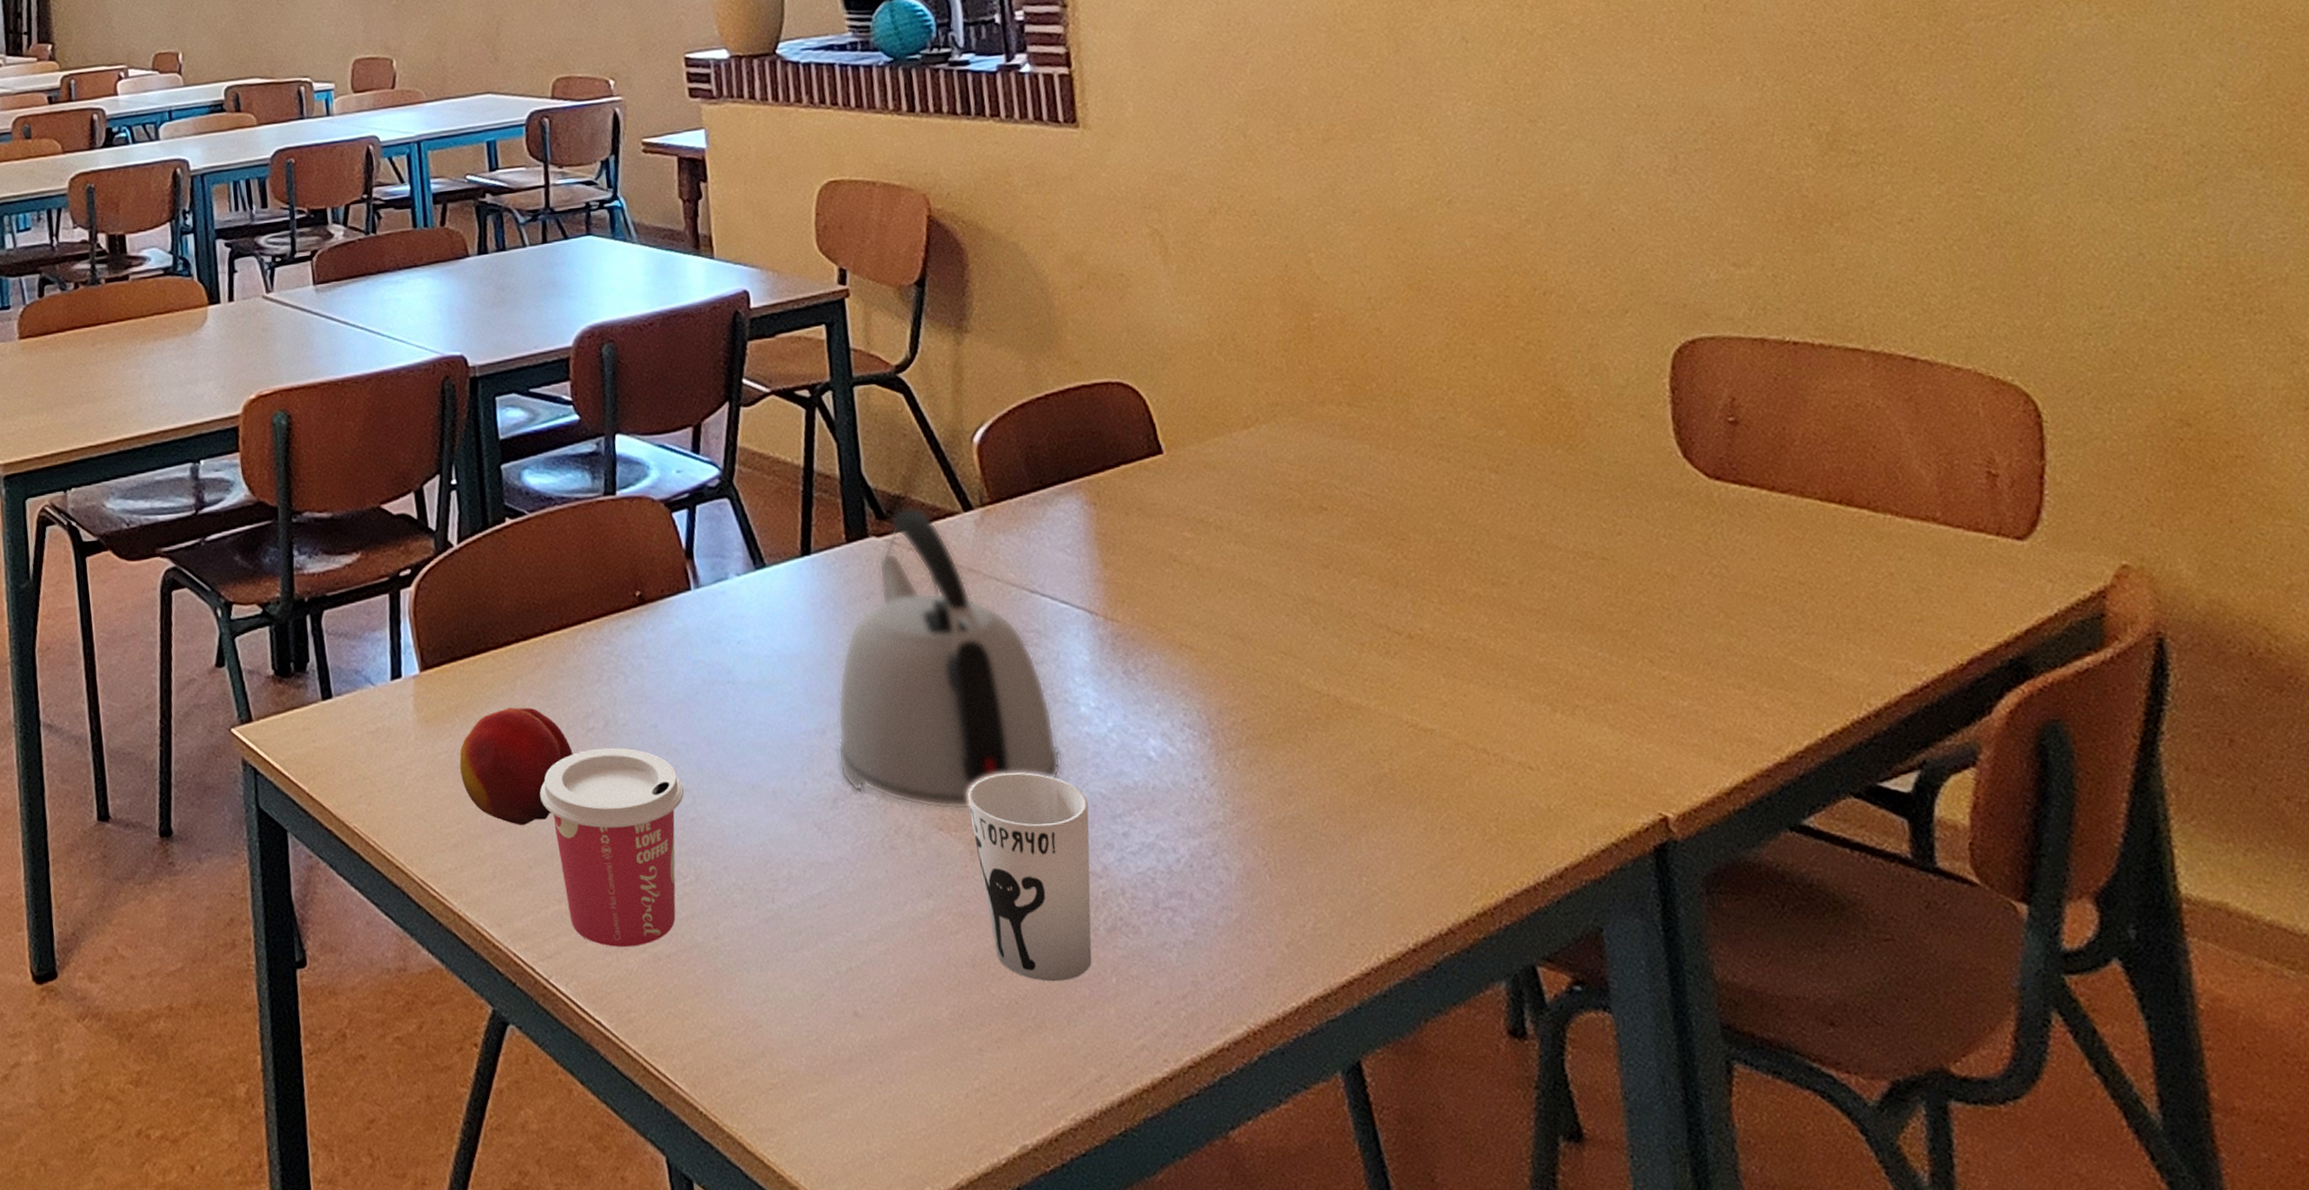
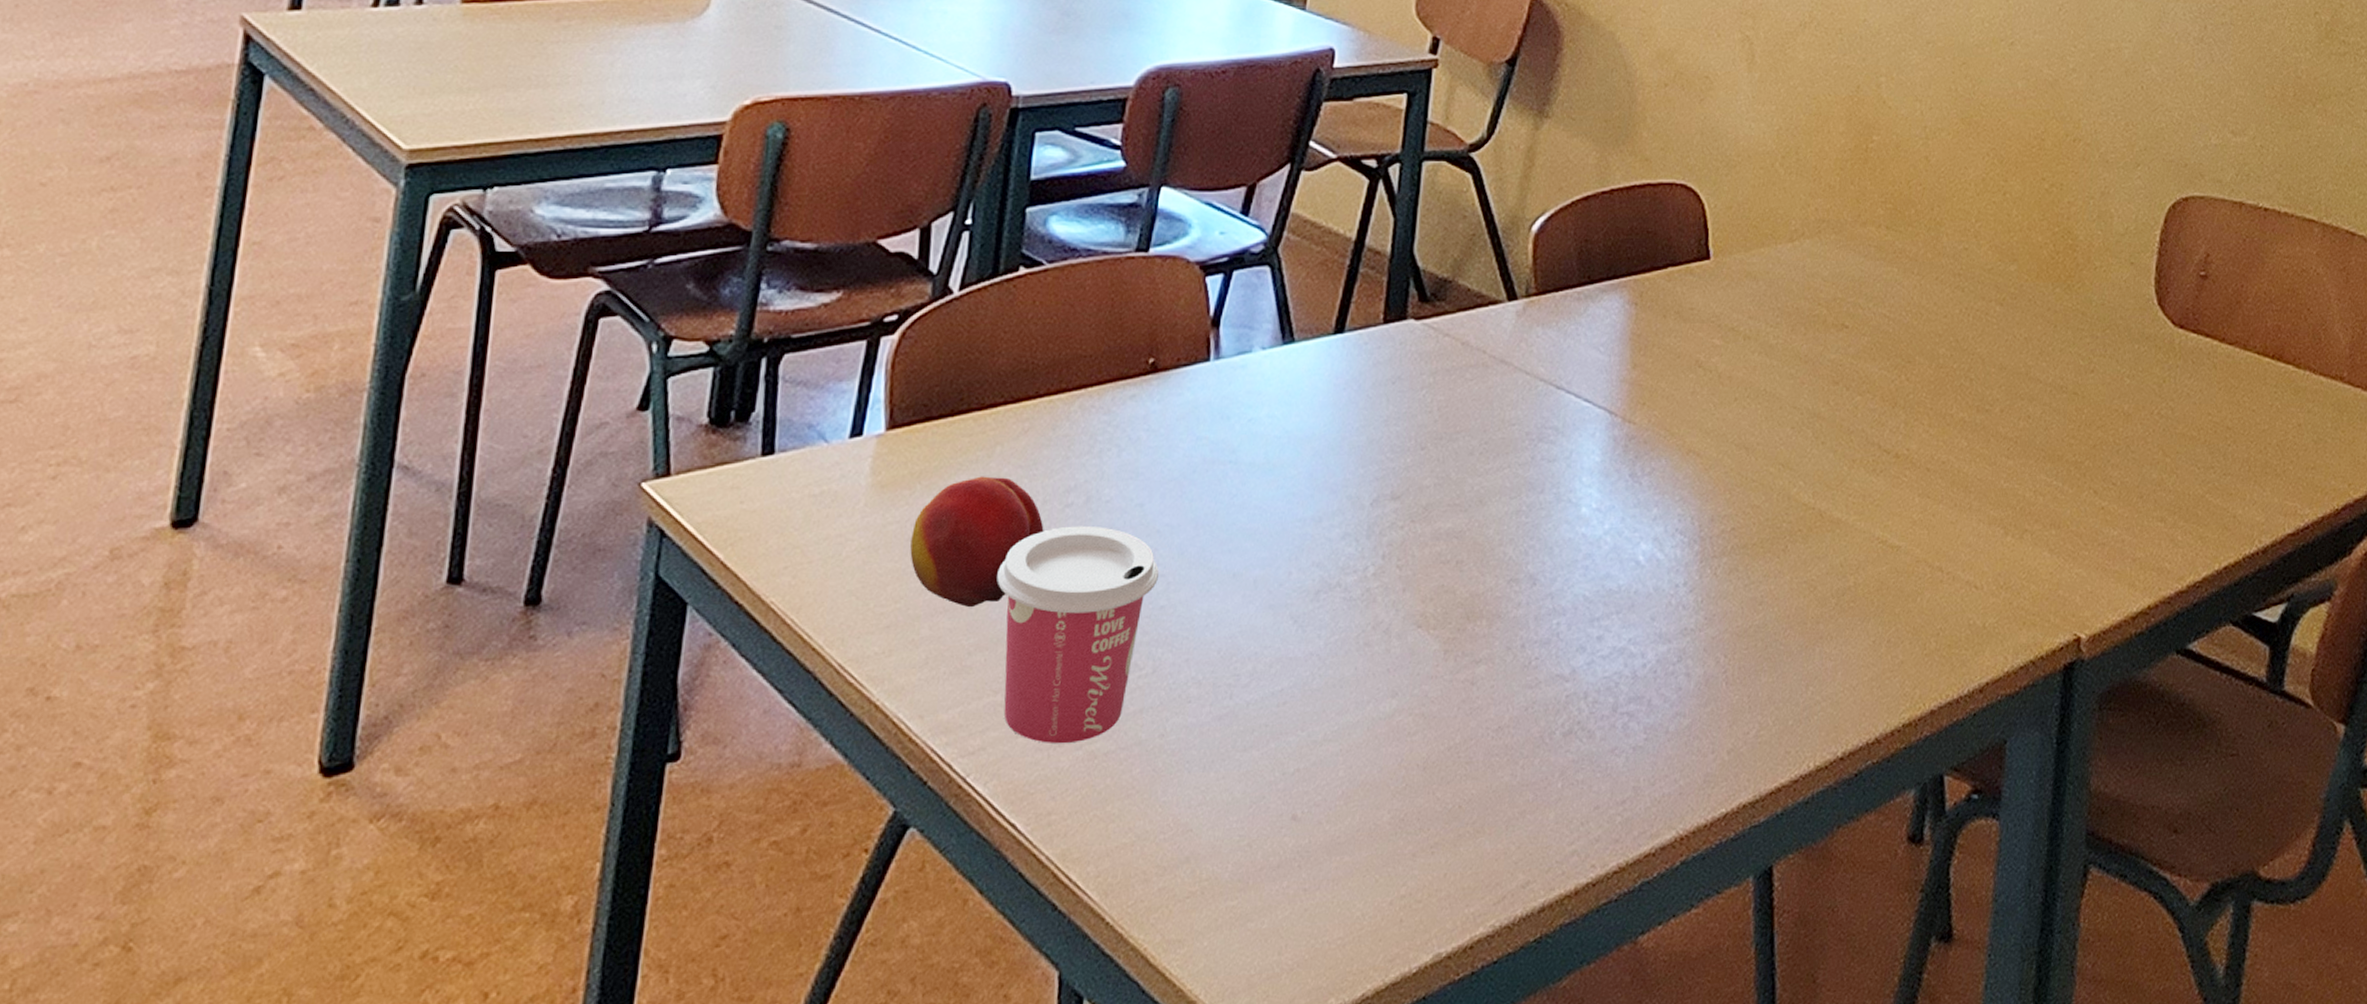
kettle: present [837,507,1062,811] -> none [1329,292,1553,608]
cup: present [967,772,1092,982] -> none [1449,570,1571,786]

